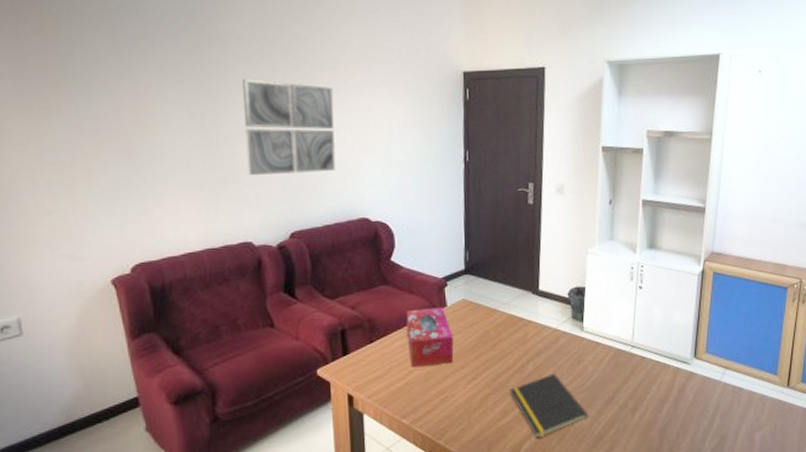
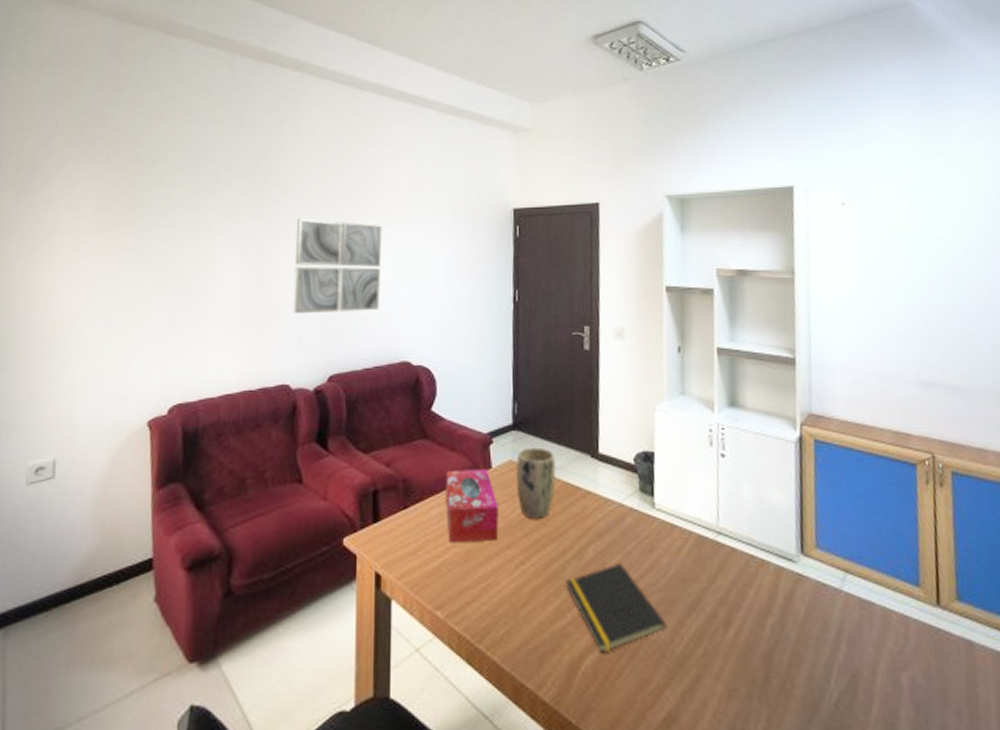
plant pot: none [468,287,503,345] -> present [516,447,556,519]

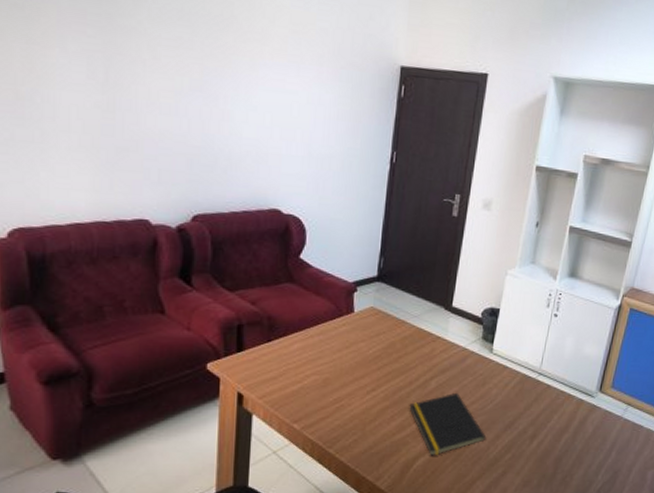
wall art: present [293,218,382,315] -> none [151,39,256,155]
tissue box: present [445,469,499,544] -> none [308,311,357,372]
plant pot: present [516,447,556,519] -> none [375,297,413,356]

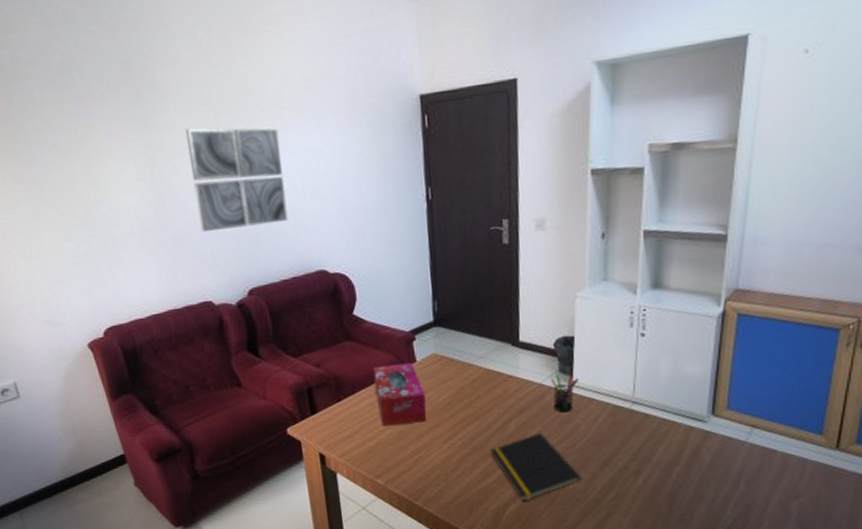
wall art: none [151,39,256,155] -> present [185,128,288,233]
tissue box: none [308,311,357,372] -> present [373,363,427,427]
pen holder: none [471,340,497,377] -> present [551,371,578,413]

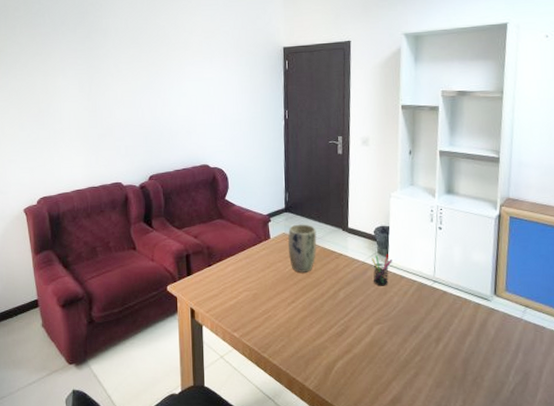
wall art: present [185,128,288,233] -> none [117,59,184,132]
tissue box: present [373,363,427,427] -> none [237,239,276,289]
plant pot: none [439,340,479,402] -> present [288,224,317,273]
notepad: present [490,432,582,502] -> none [324,301,395,359]

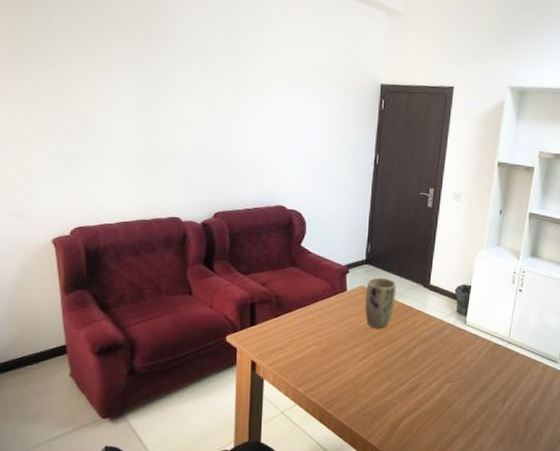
pen holder: present [371,254,392,286] -> none [448,313,470,345]

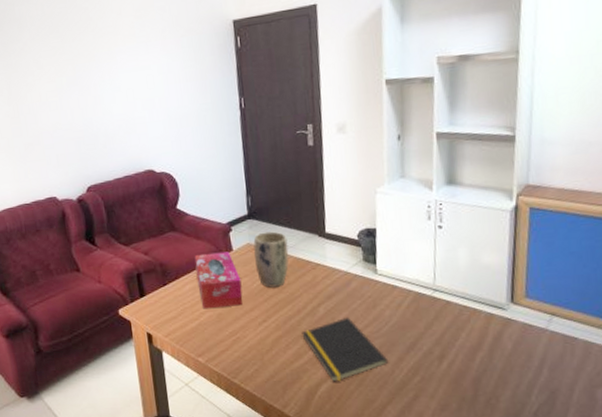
tissue box: none [309,290,350,343] -> present [194,251,243,309]
notepad: none [395,359,464,416] -> present [301,316,389,382]

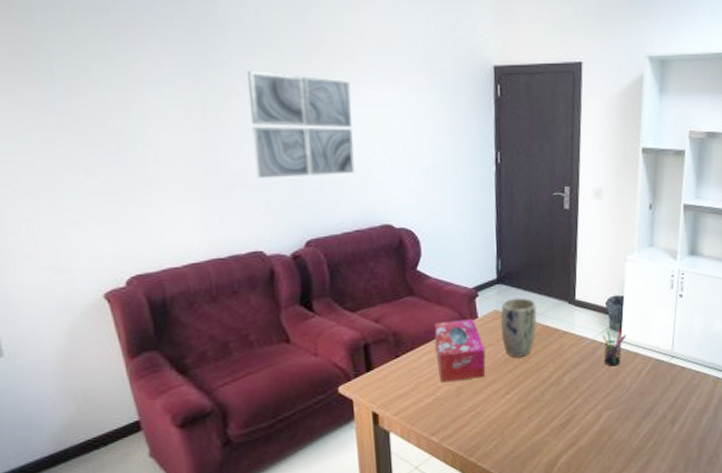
wall art: none [37,51,121,139] -> present [246,71,355,179]
notepad: present [301,316,389,382] -> none [545,385,627,453]
pen holder: none [356,260,382,299] -> present [602,328,626,367]

